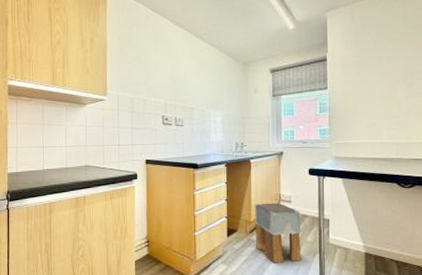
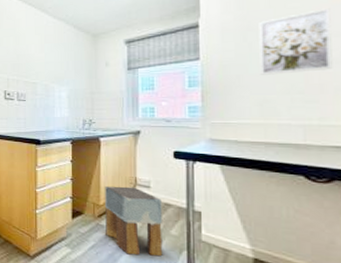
wall art: none [368,51,415,103] -> present [258,8,333,75]

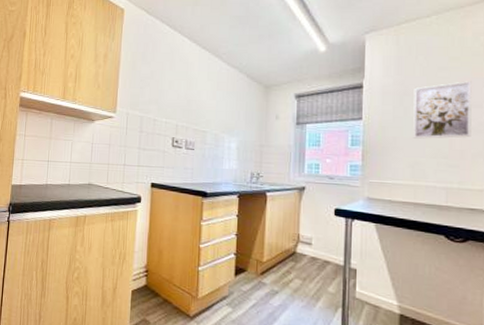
stool: present [105,186,163,257] -> none [267,243,321,315]

